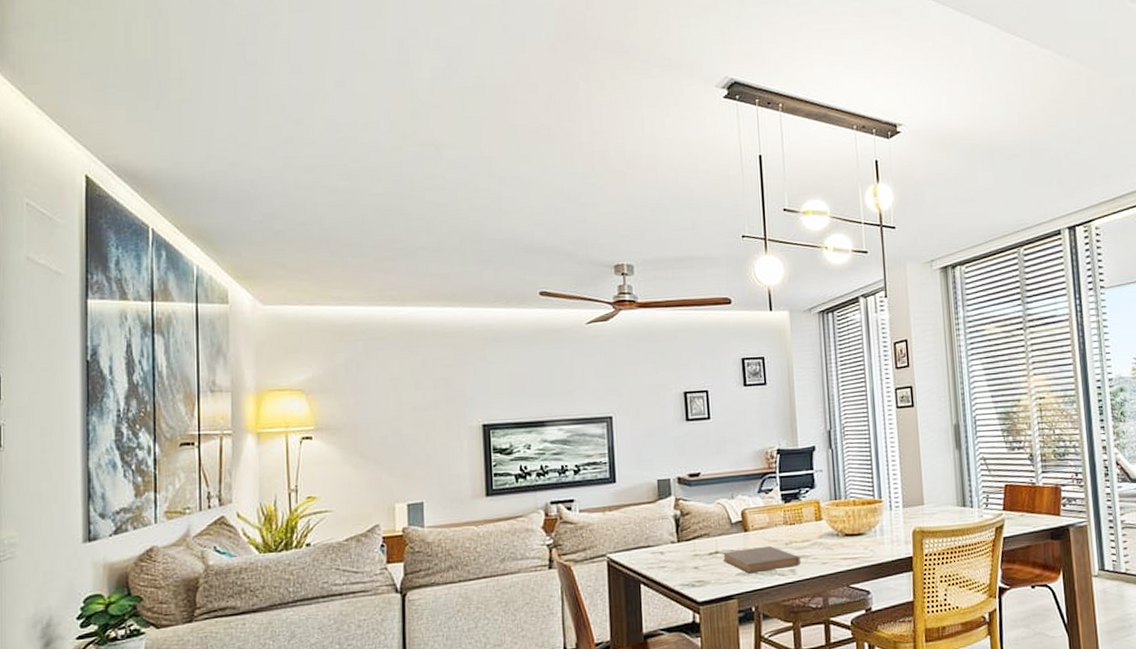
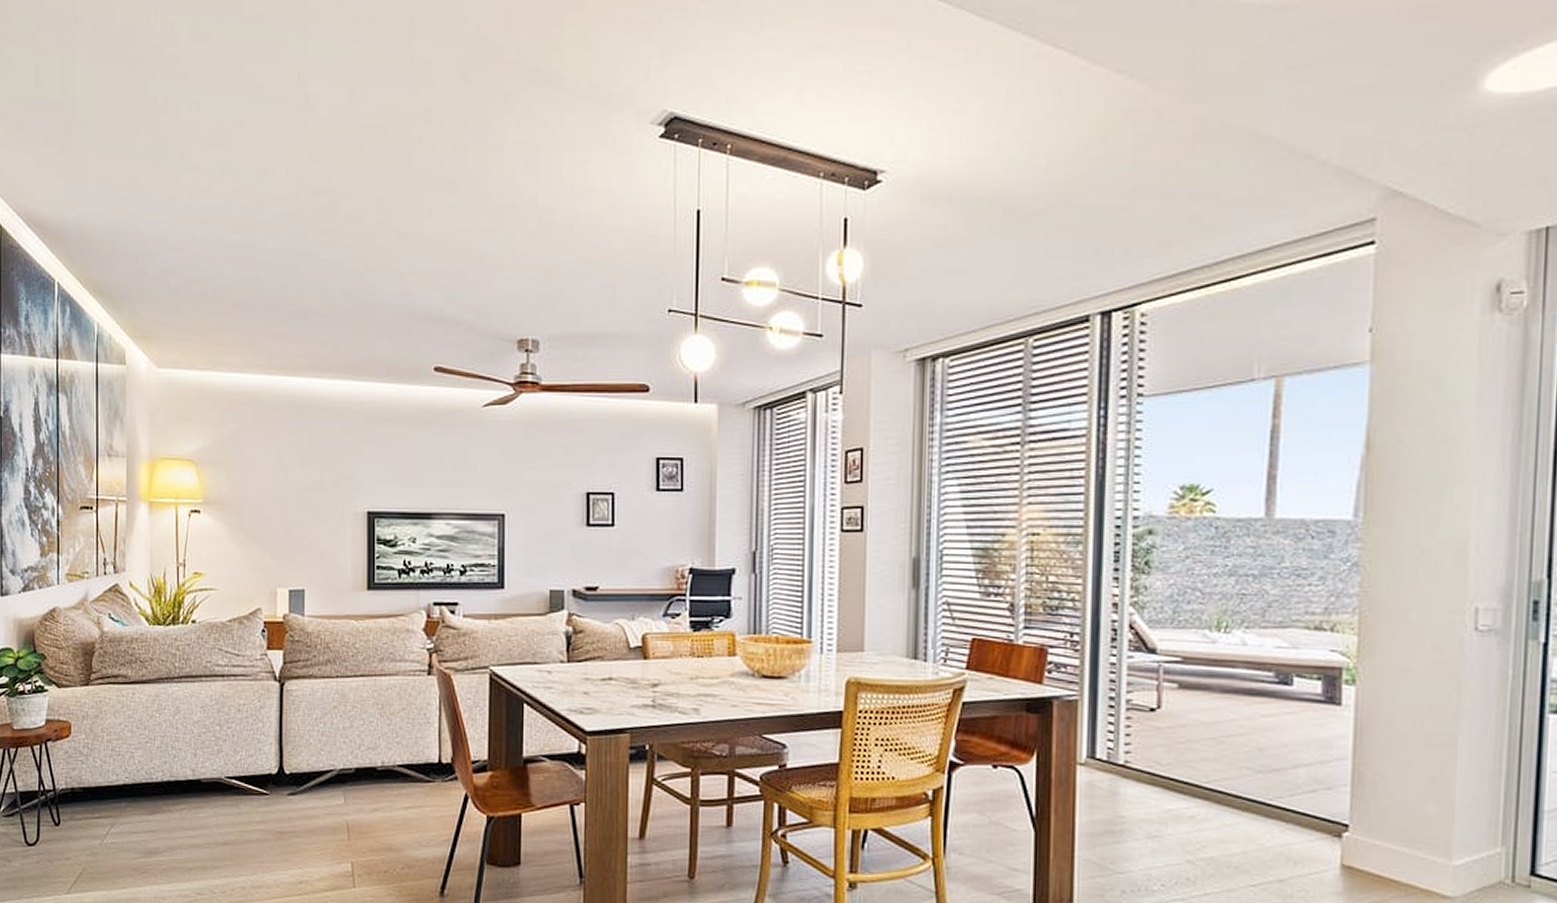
book: present [723,545,800,573] -> none [617,678,706,707]

